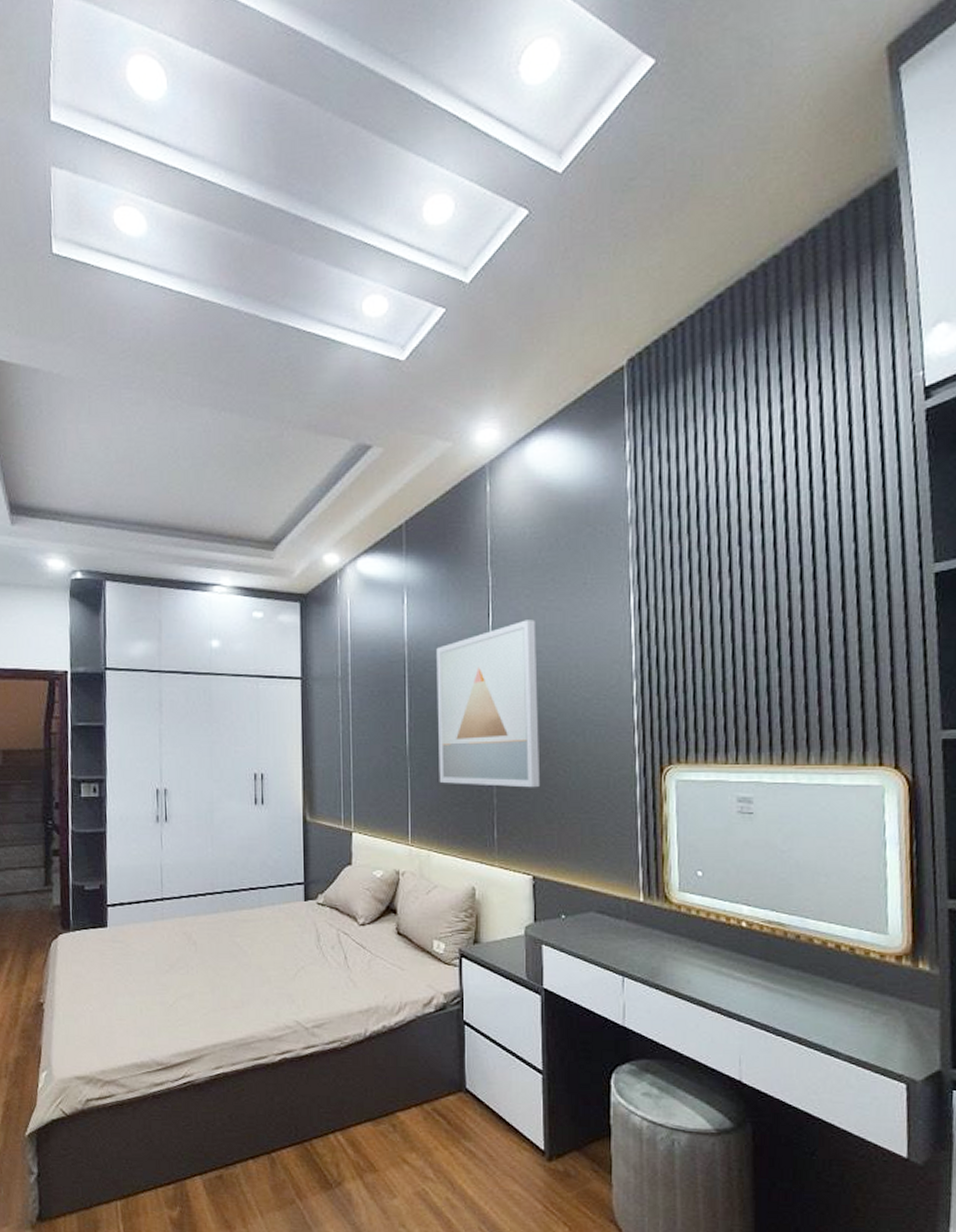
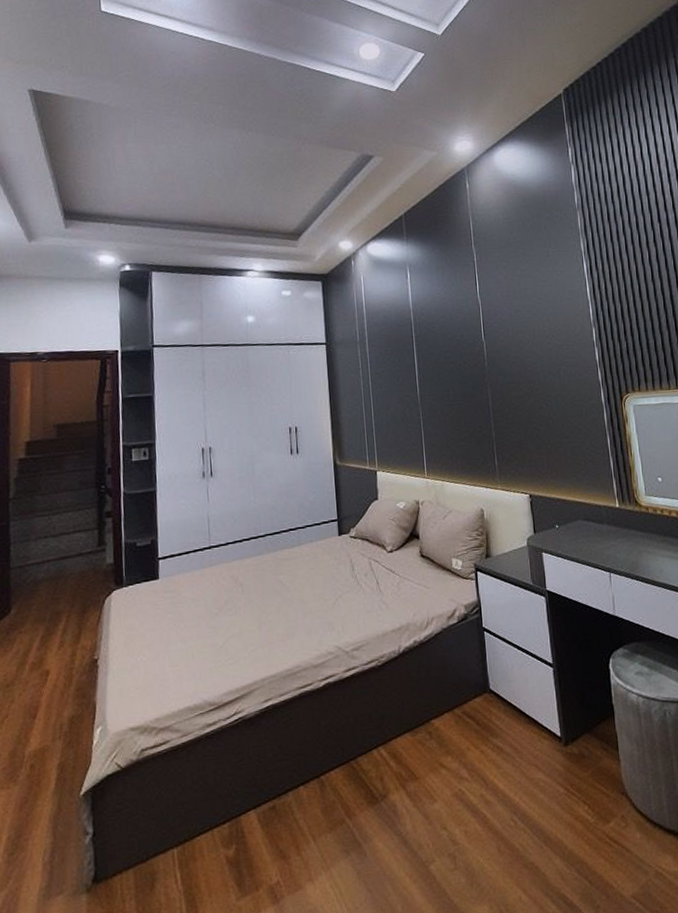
wall art: present [436,619,541,788] -> none [436,285,529,423]

